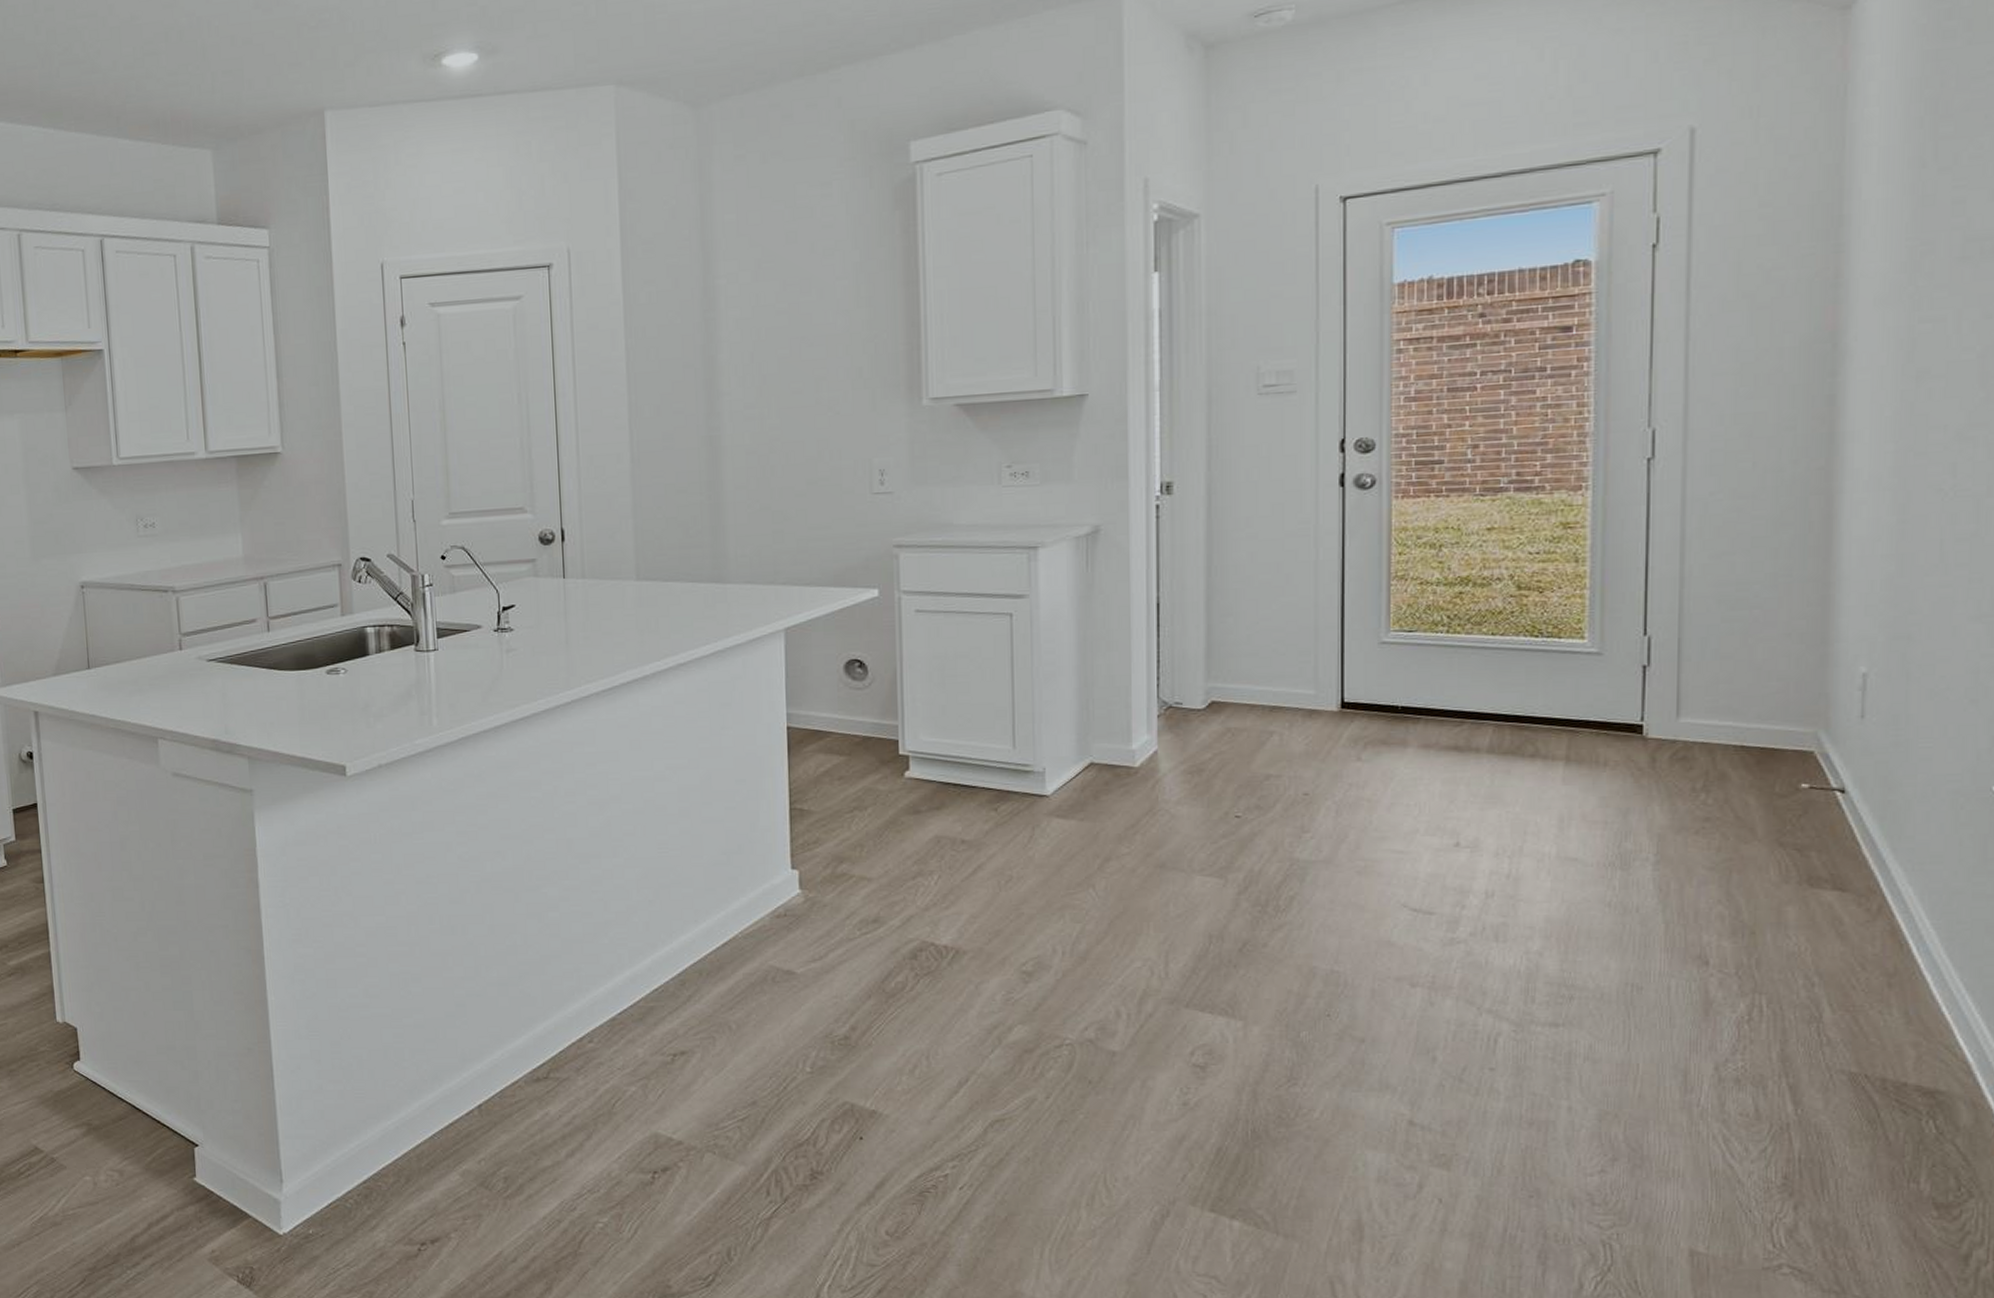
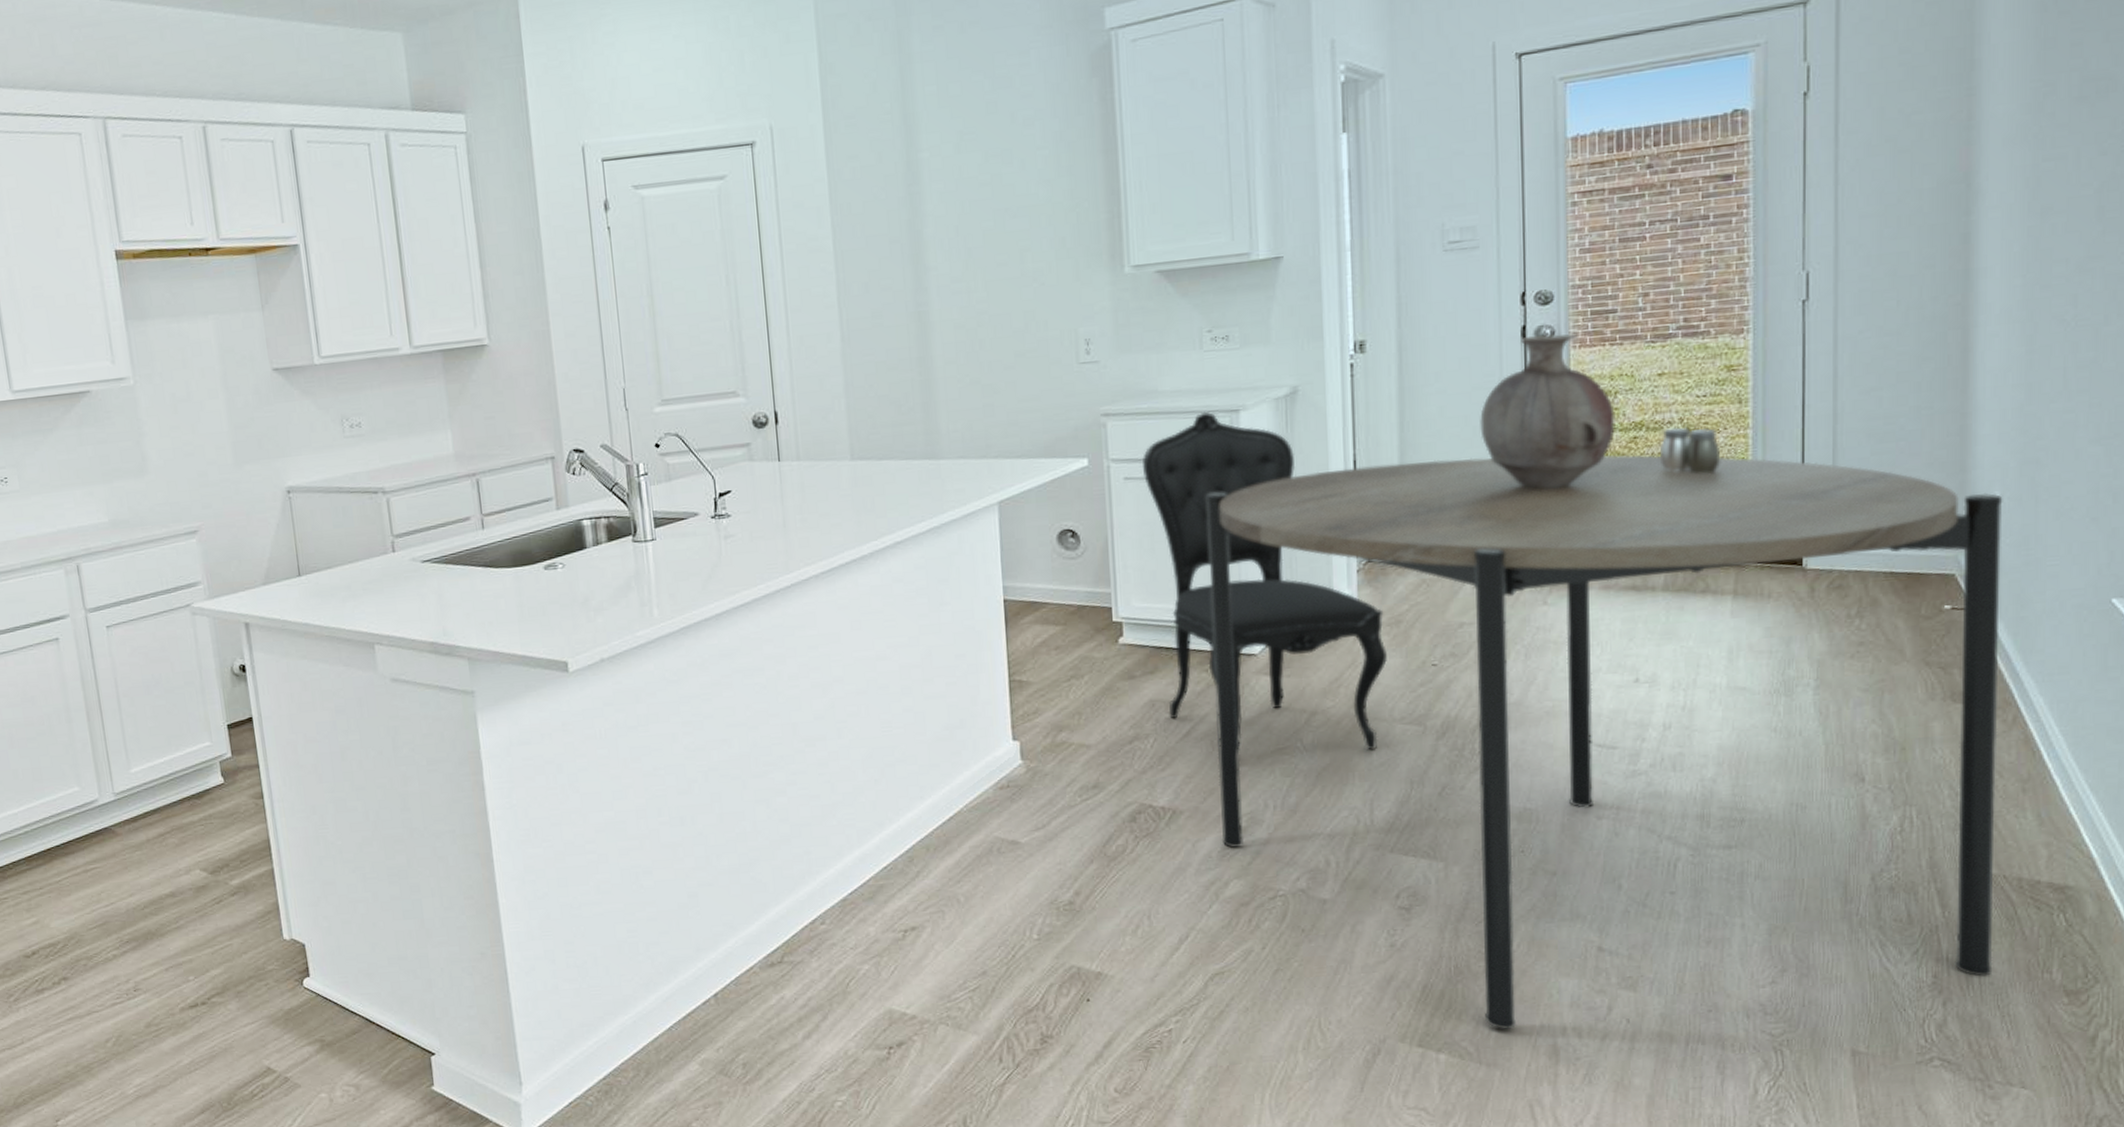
dining chair: none [935,547,1187,901] -> present [1143,411,1387,755]
dining table: none [999,606,1870,1200] -> present [1205,454,2003,1030]
vase: none [1293,482,1439,642] -> present [1480,334,1615,490]
salt and pepper shaker: none [1488,584,1553,634] -> present [1660,427,1720,474]

